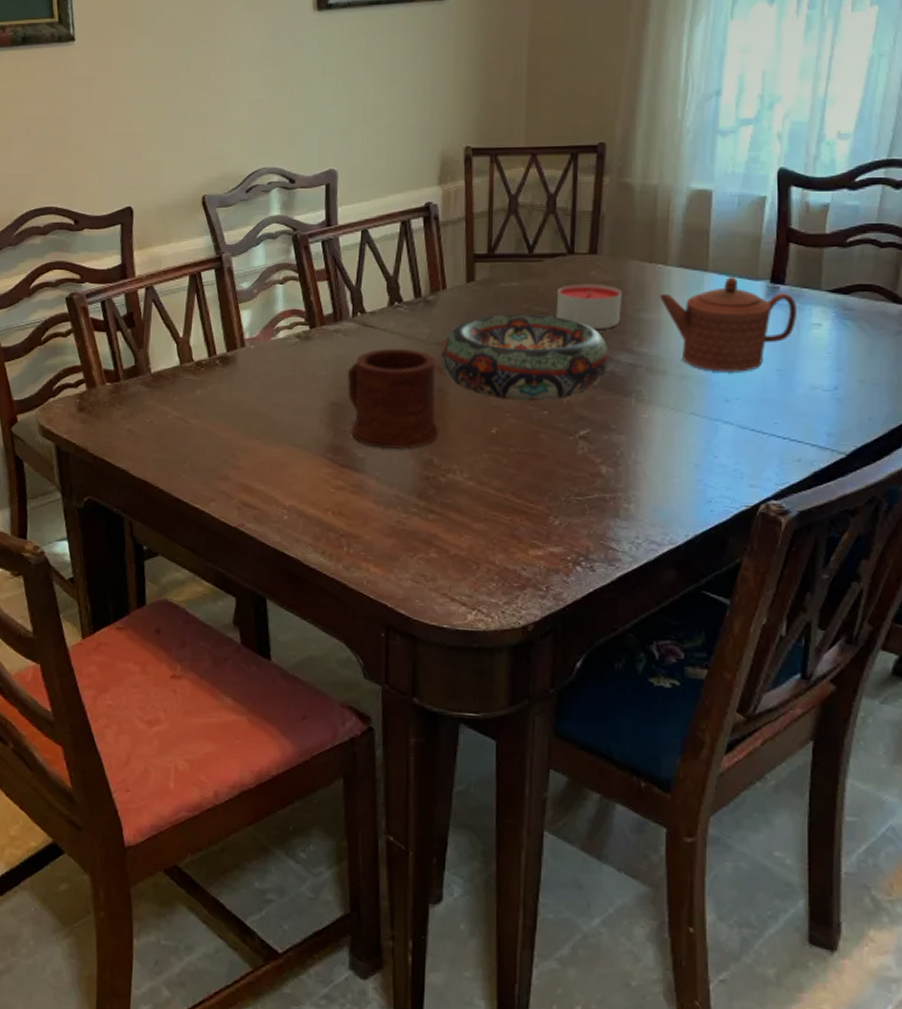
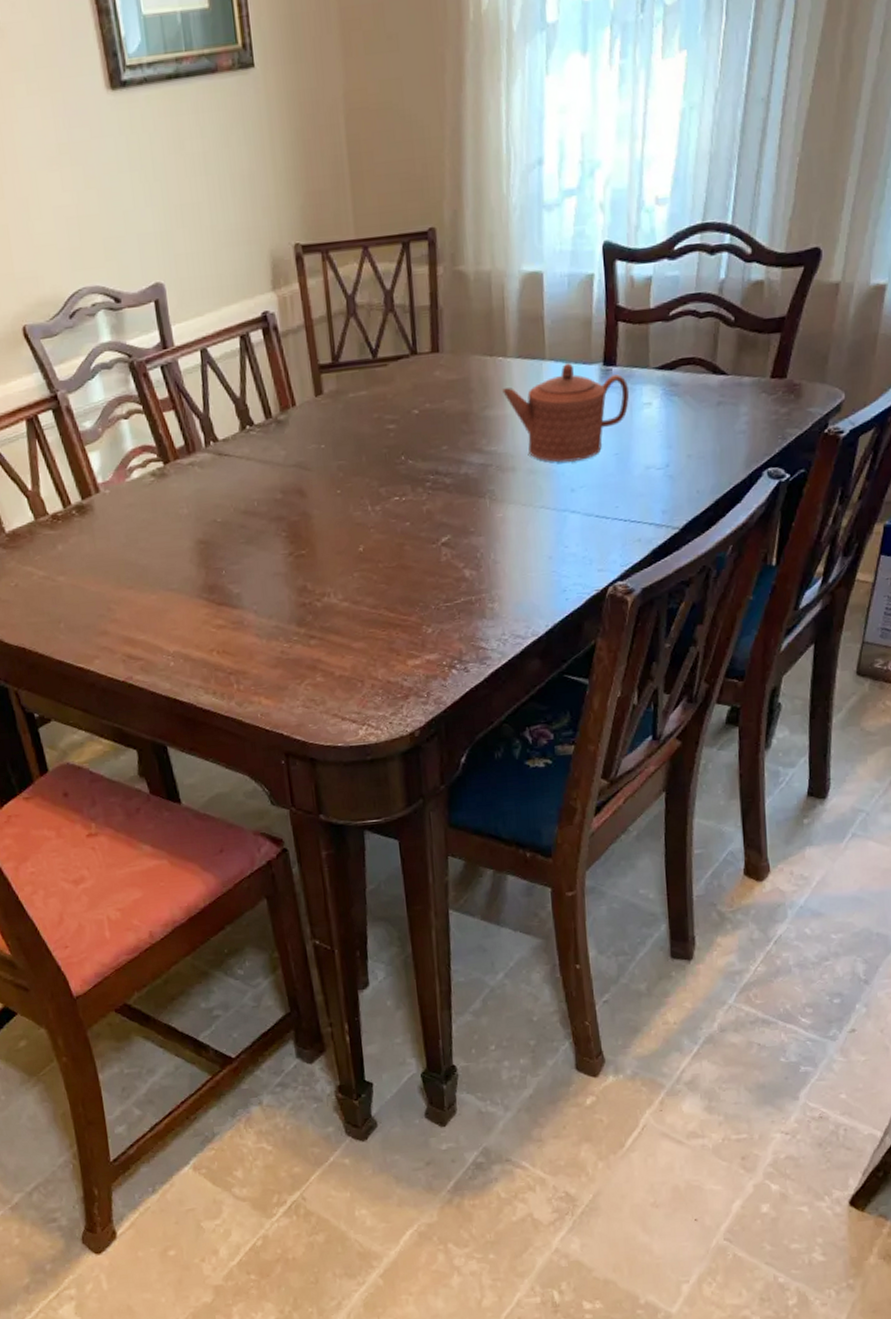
mug: present [346,348,439,450] -> none [210,474,309,582]
decorative bowl: present [441,315,610,401] -> none [299,422,463,516]
candle: present [556,283,622,329] -> none [405,384,468,433]

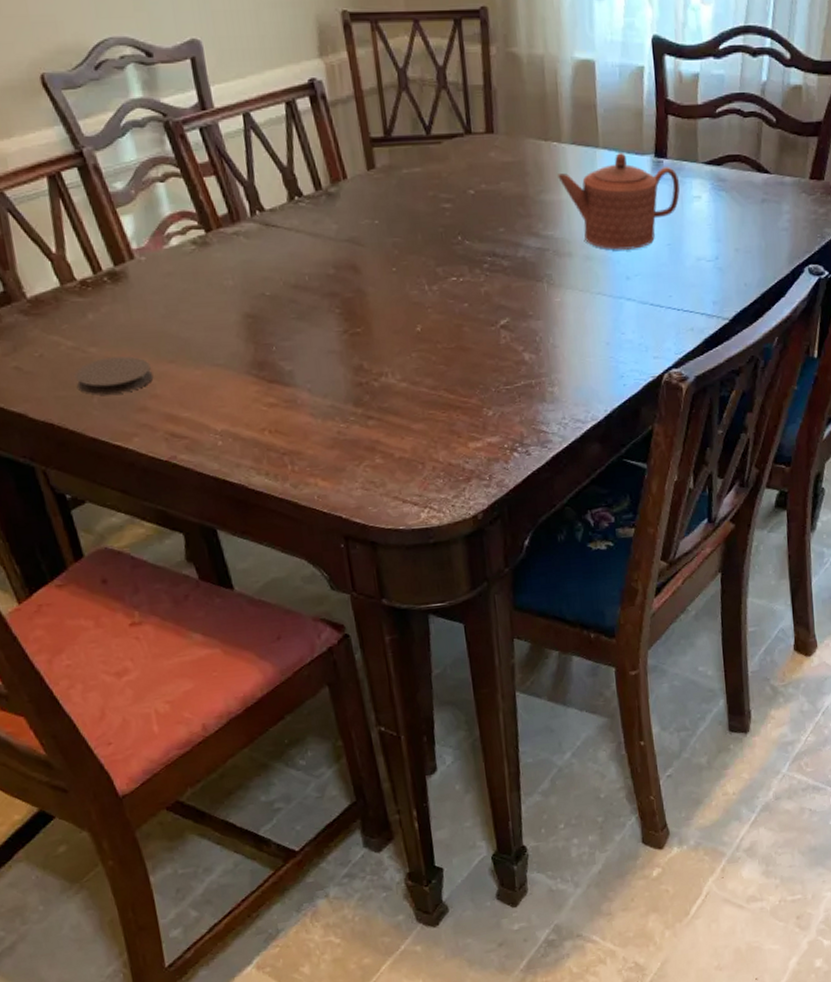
coaster: none [44,583,114,621] -> present [74,356,154,395]

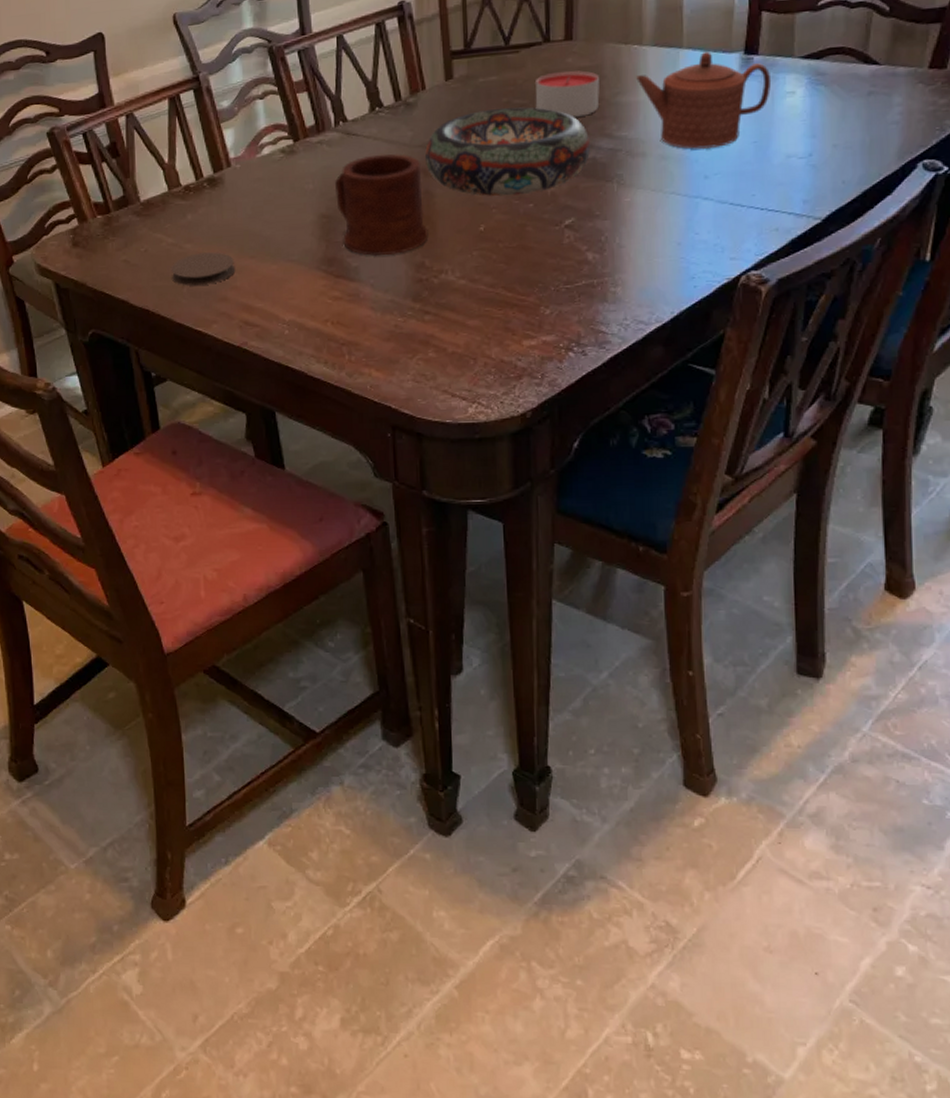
mug: none [257,248,365,359] -> present [334,153,429,257]
decorative bowl: none [352,202,520,296] -> present [425,107,591,197]
candle: none [460,165,524,214] -> present [535,70,600,117]

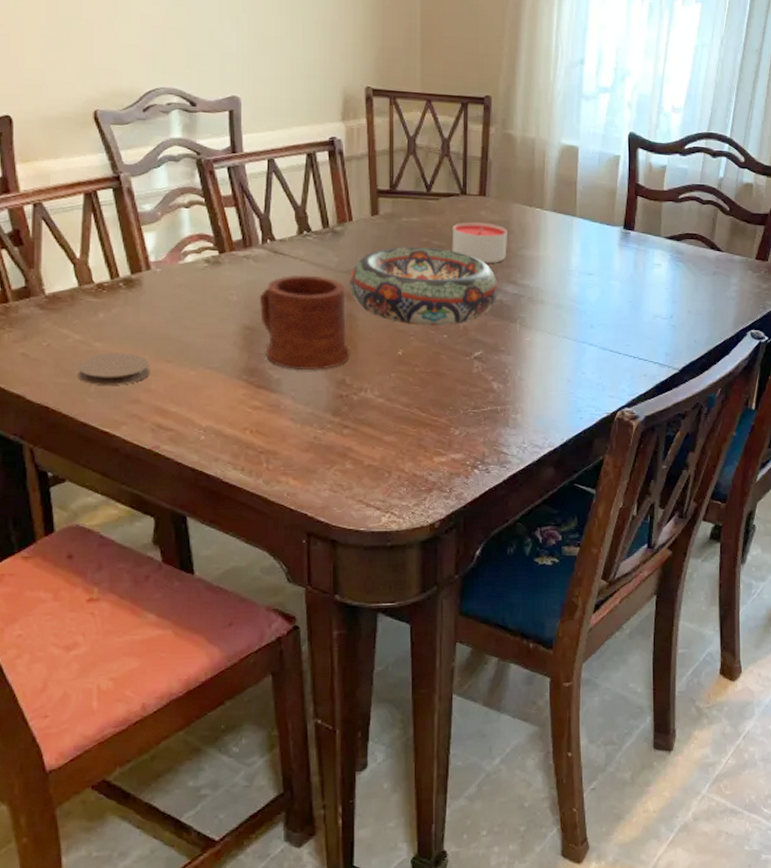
teapot: present [636,51,772,149] -> none [538,222,644,303]

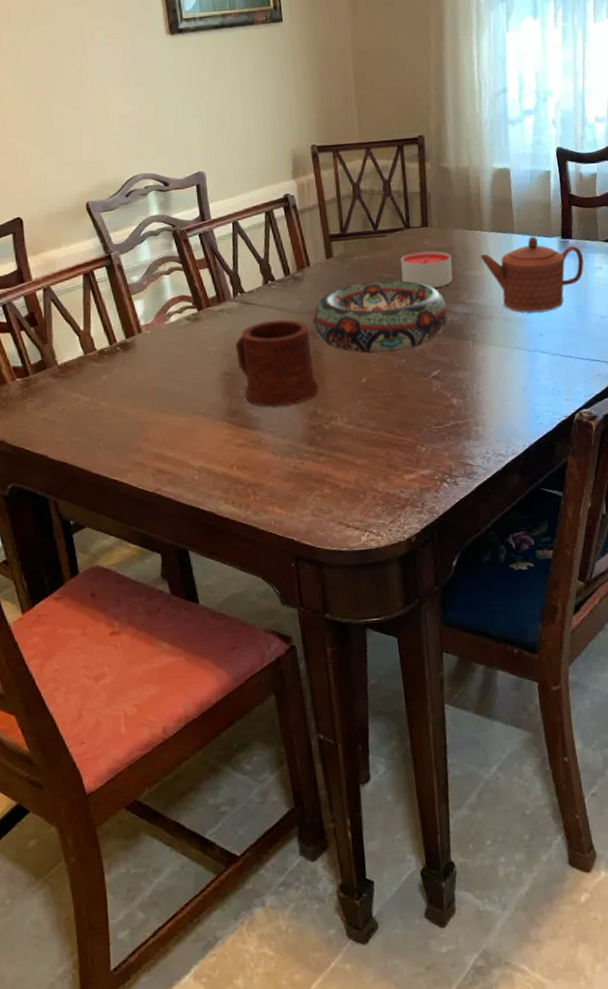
coaster: present [77,353,150,385] -> none [87,408,148,440]
teapot: none [538,222,644,303] -> present [480,236,584,313]

